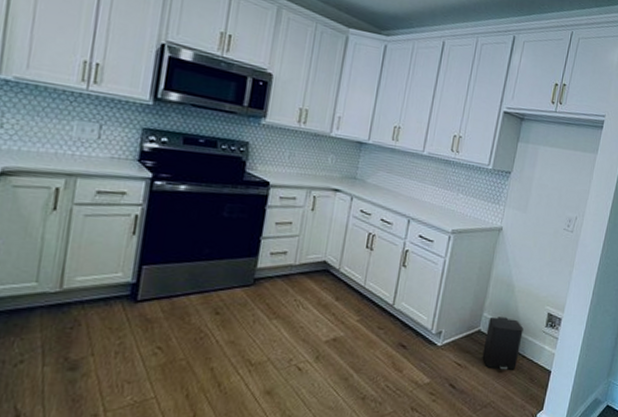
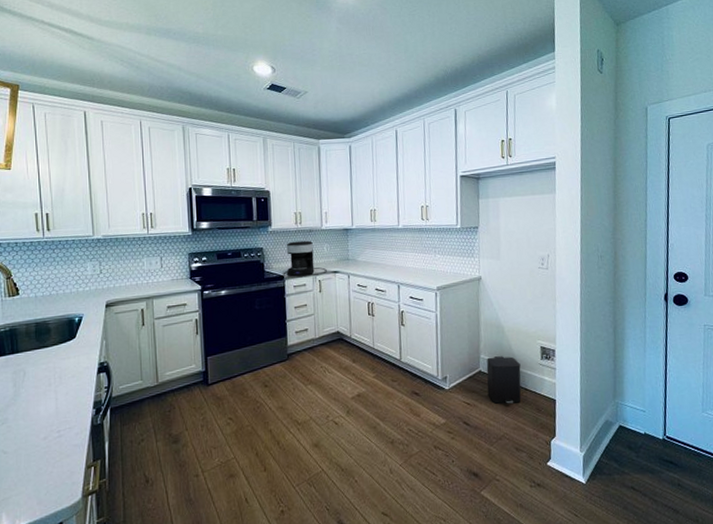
coffee maker: none [268,142,326,191] -> present [283,240,327,278]

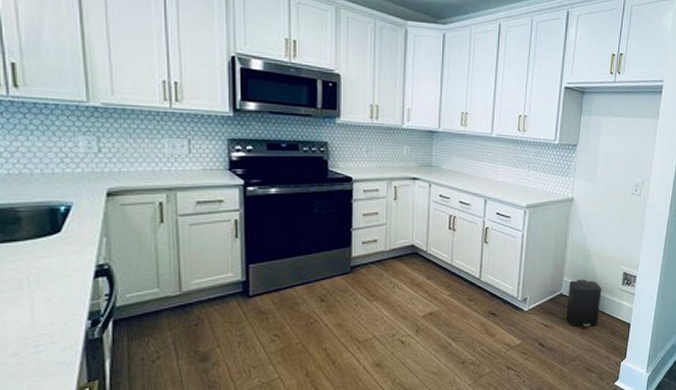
coffee maker: present [283,240,327,278] -> none [351,138,405,182]

